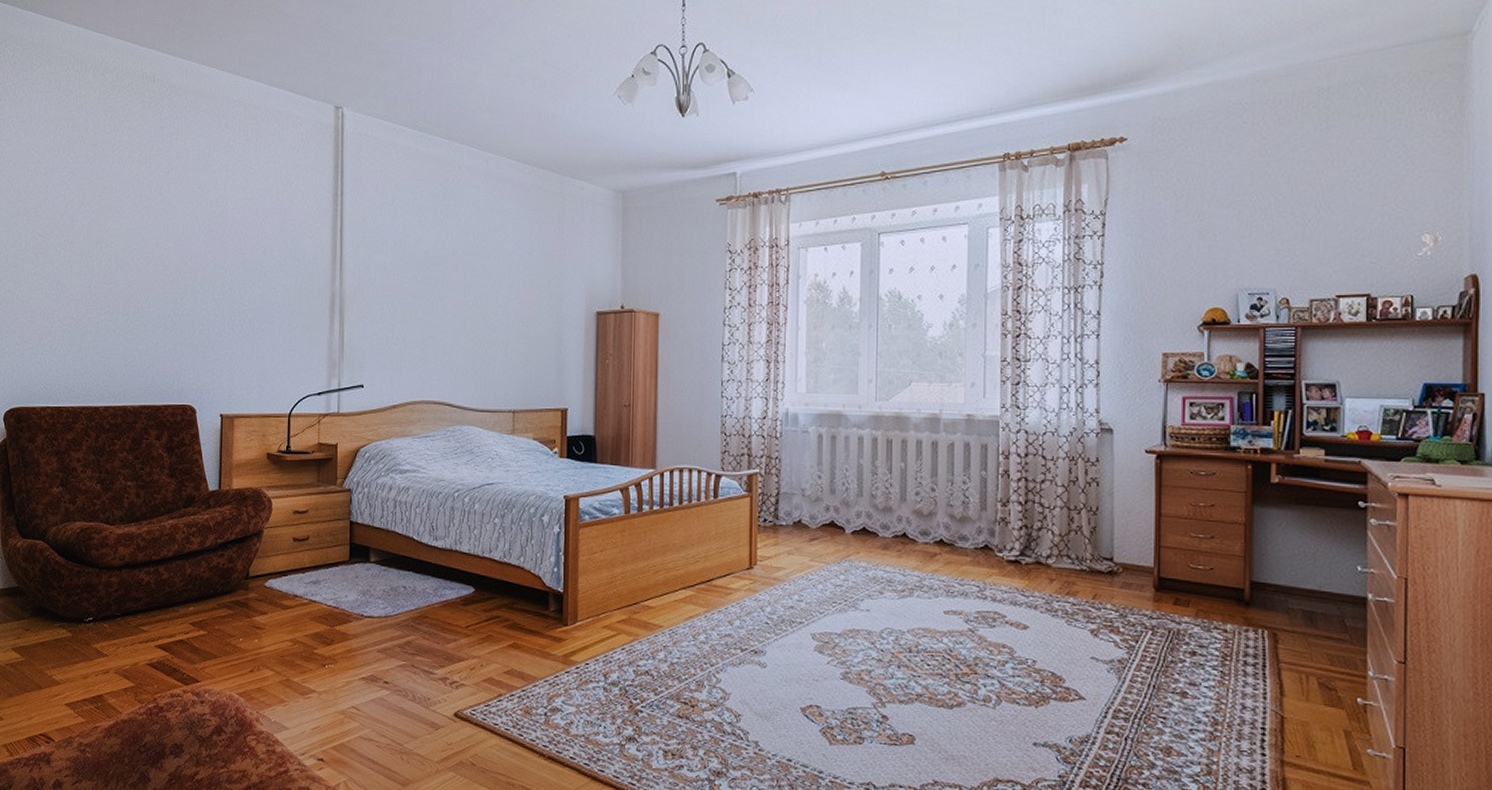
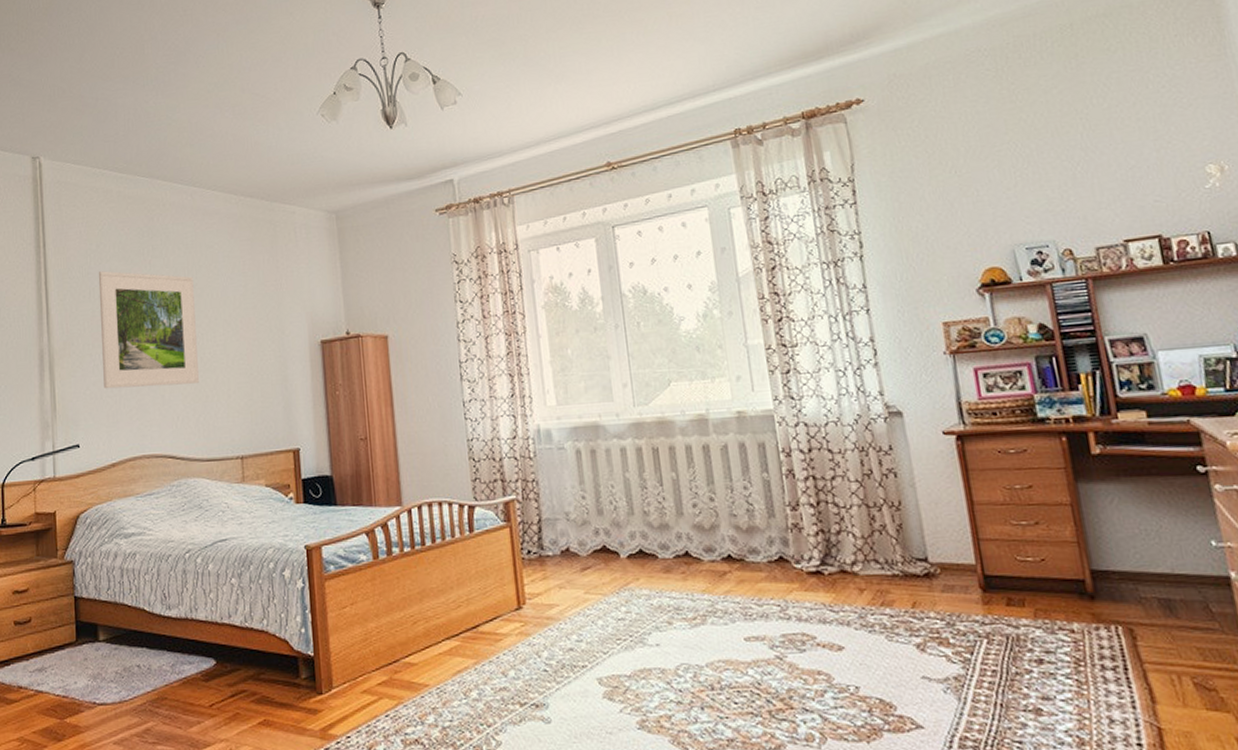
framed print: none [390,225,482,339] -> present [98,271,199,389]

